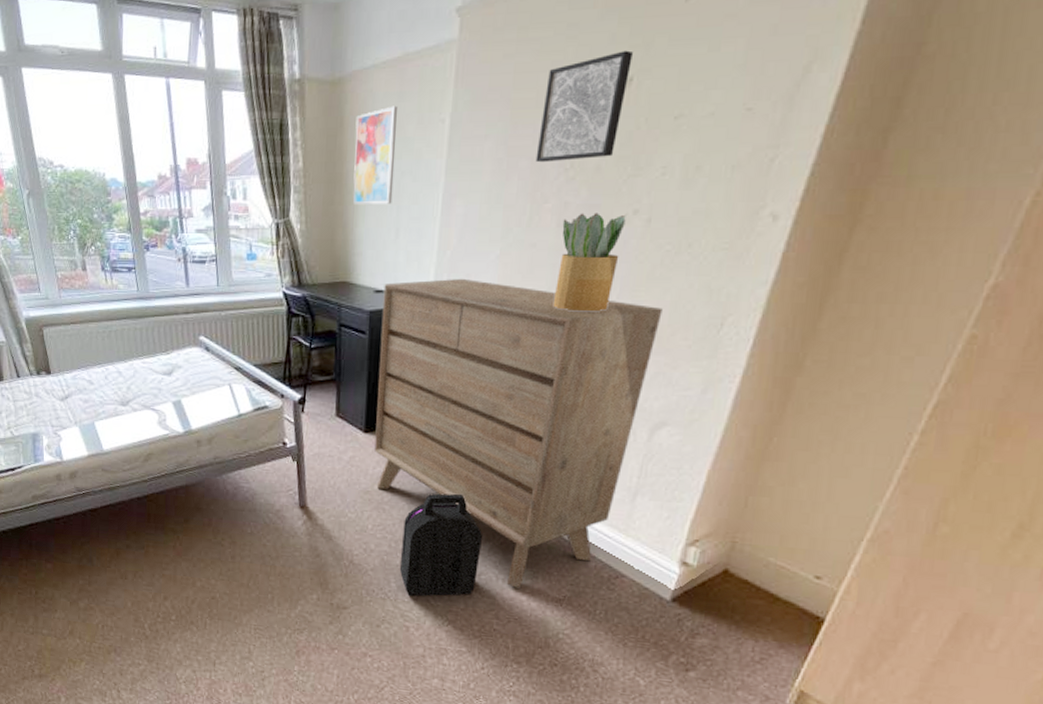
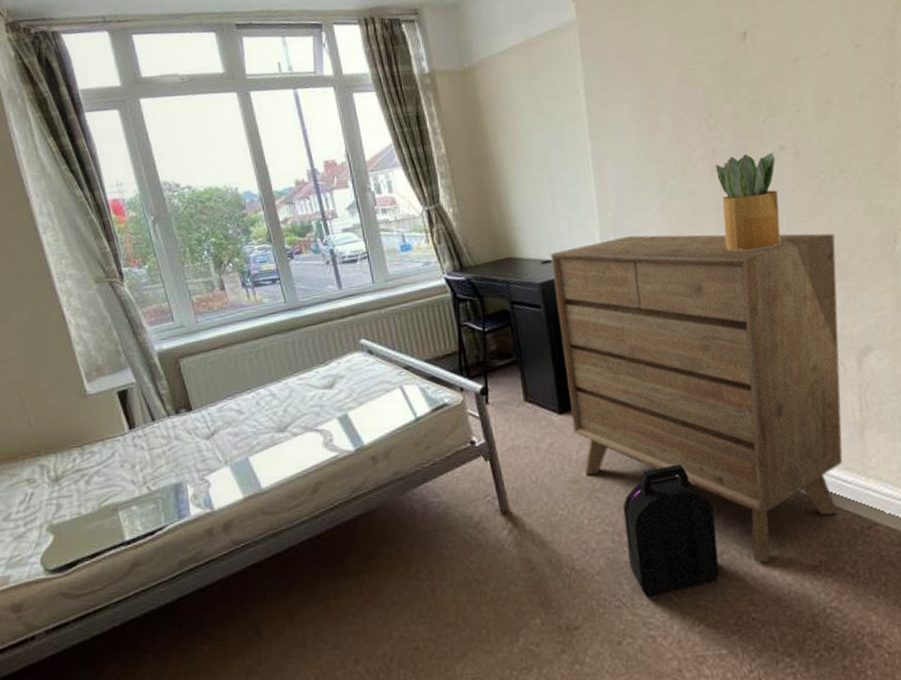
wall art: present [353,105,397,204] -> none [492,84,543,181]
wall art: present [535,50,633,163] -> none [667,10,747,117]

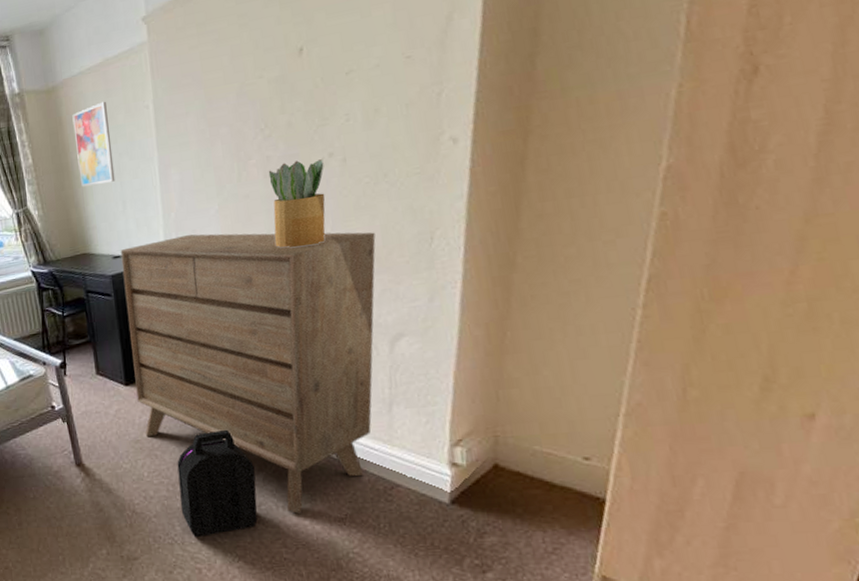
wall art: none [492,84,543,181] -> present [72,101,115,187]

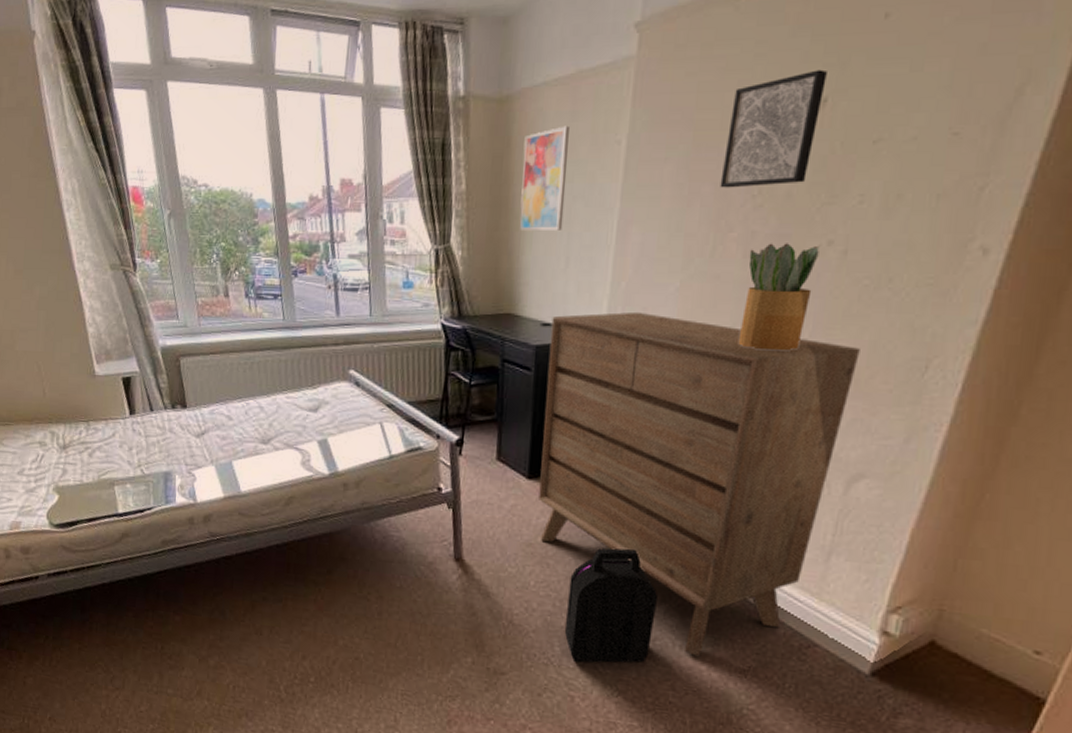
wall art: none [230,27,300,128] -> present [720,69,827,188]

